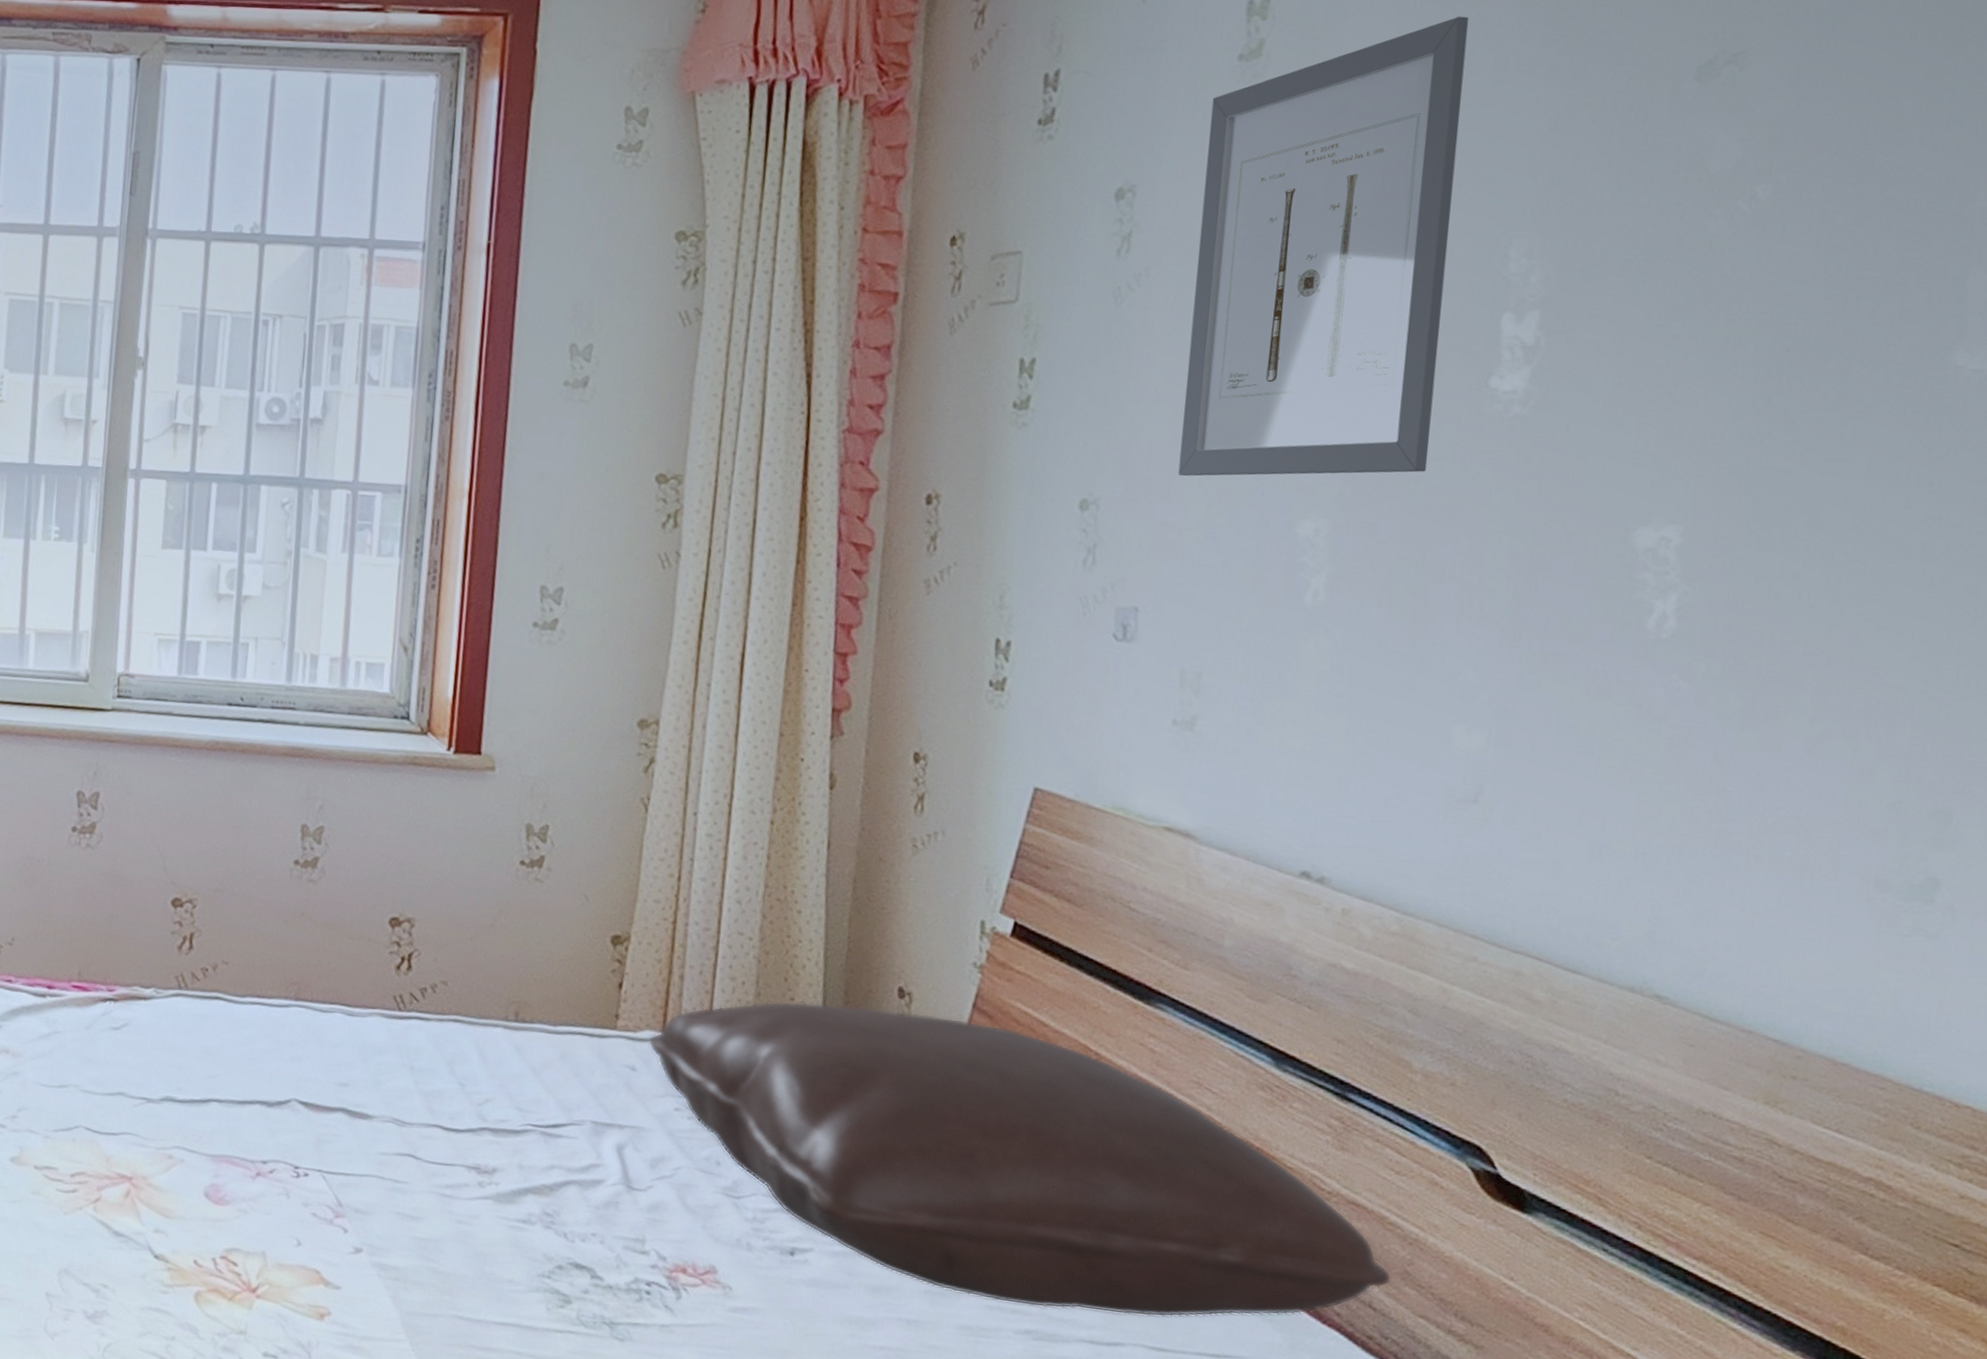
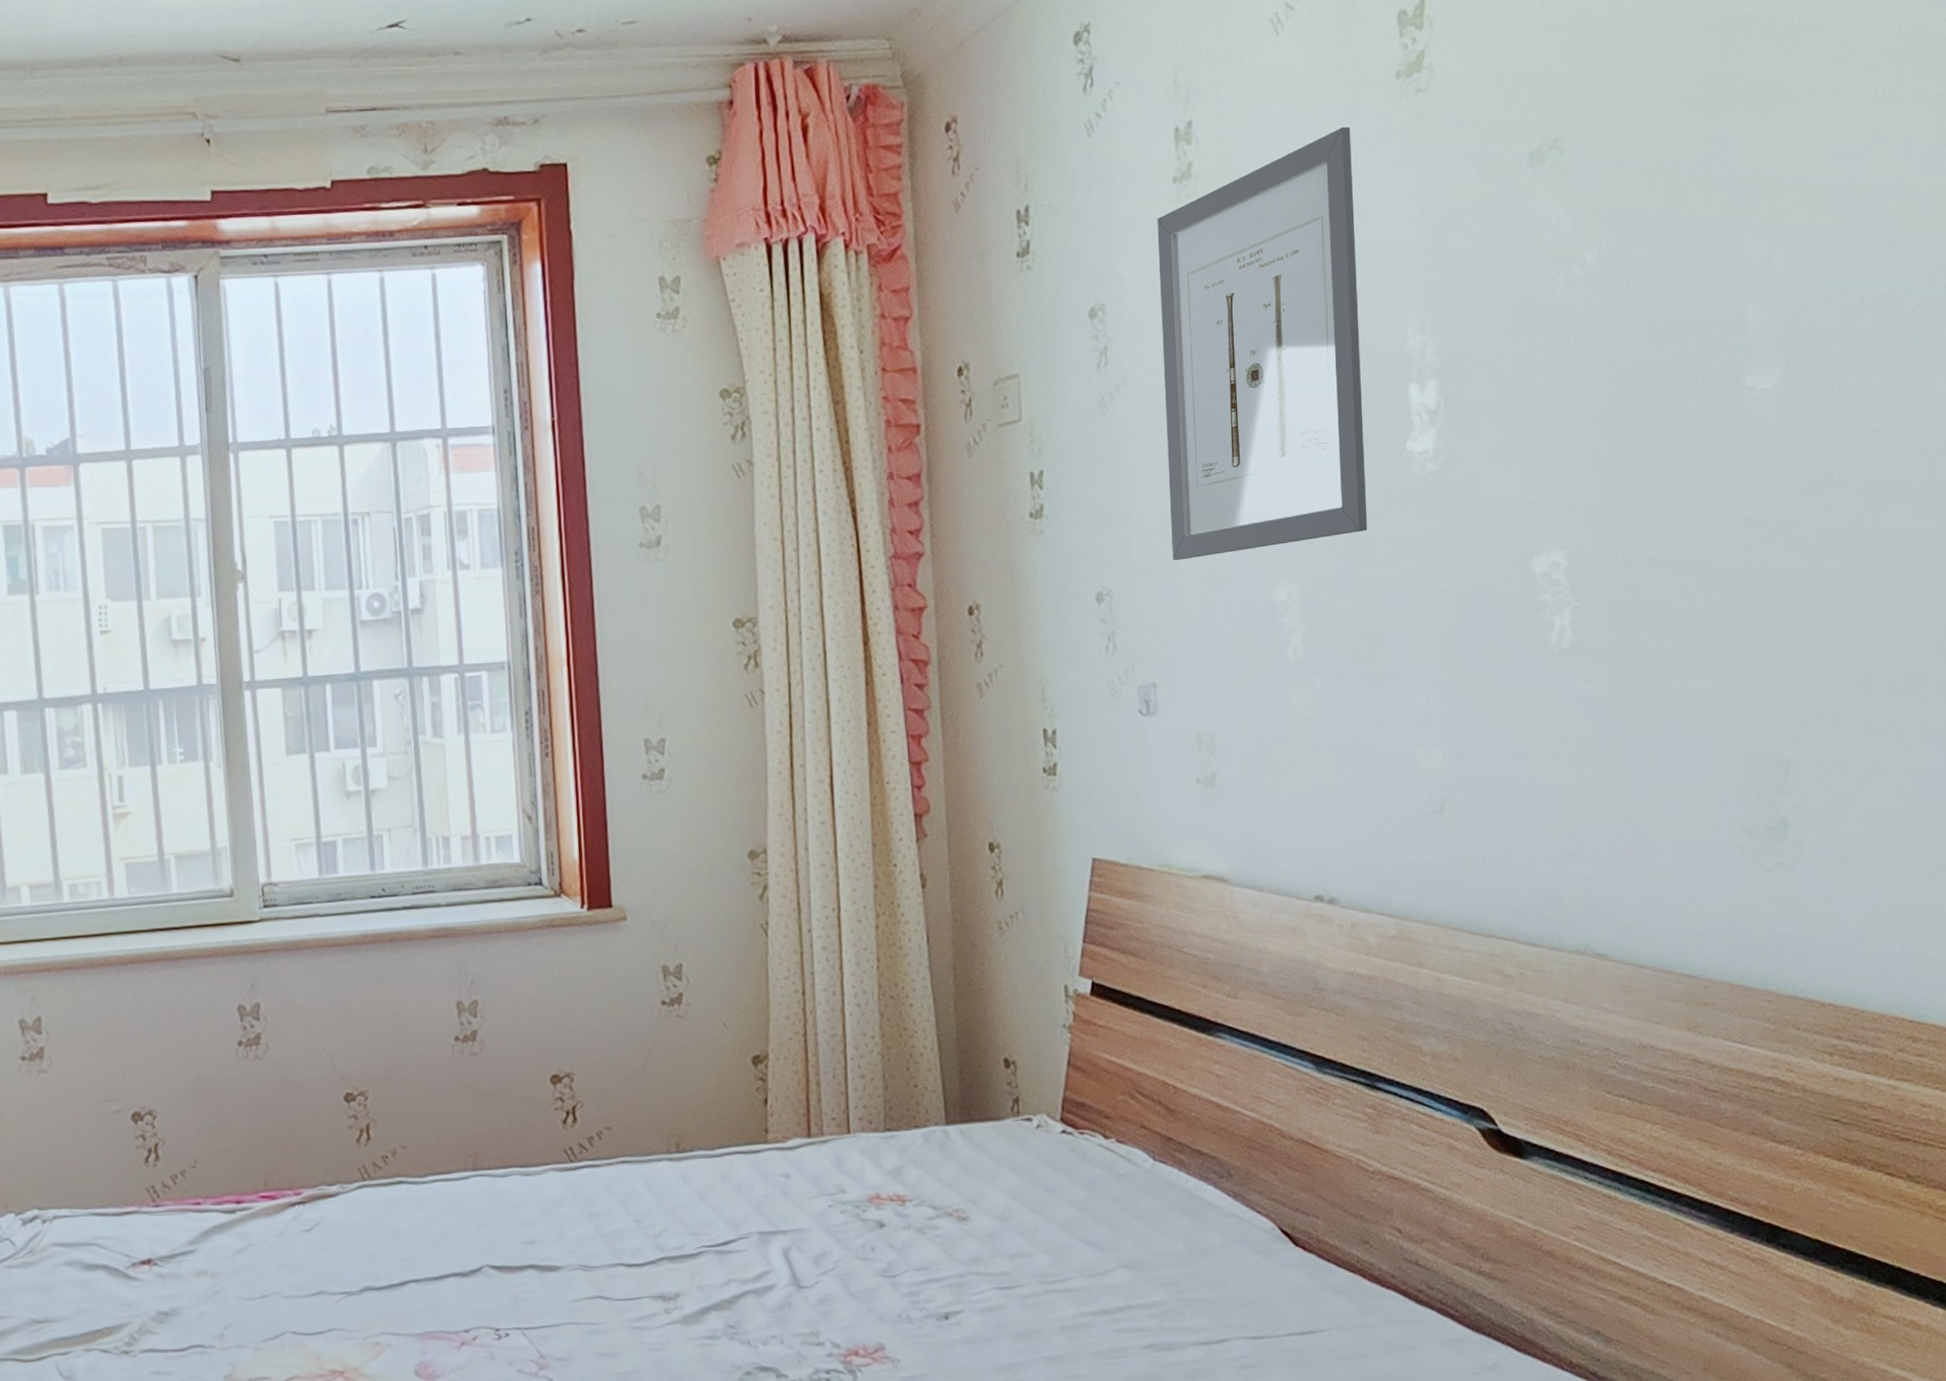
pillow: present [649,1001,1392,1318] -> none [798,1077,1431,1324]

